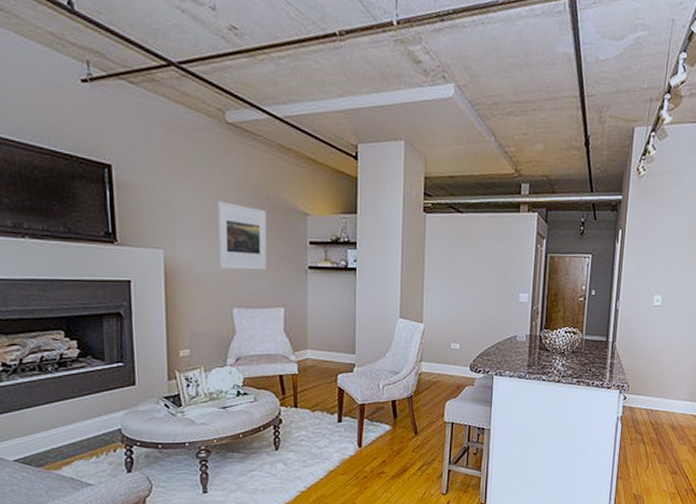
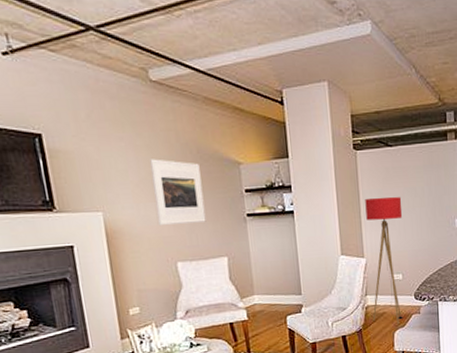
floor lamp: none [425,263,467,395] -> present [365,197,403,325]

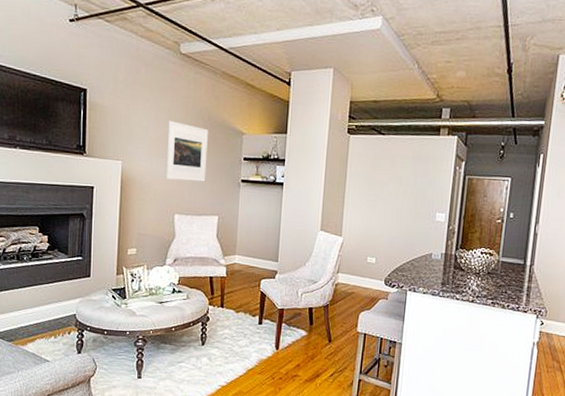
floor lamp: present [365,197,403,325] -> none [340,181,386,307]

